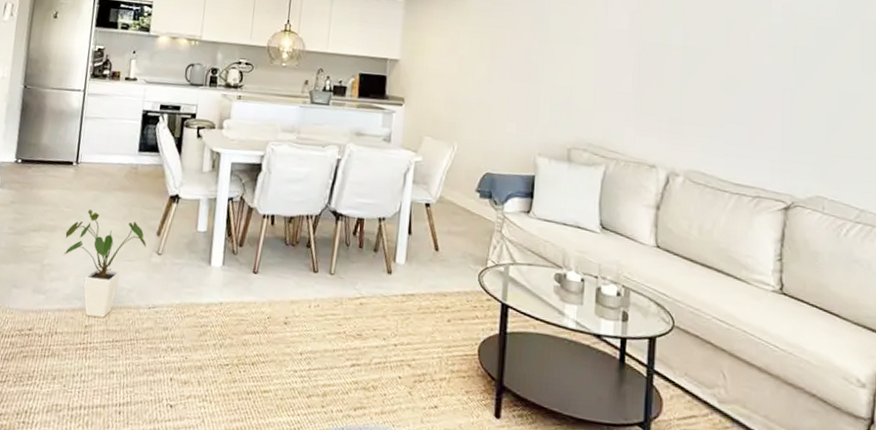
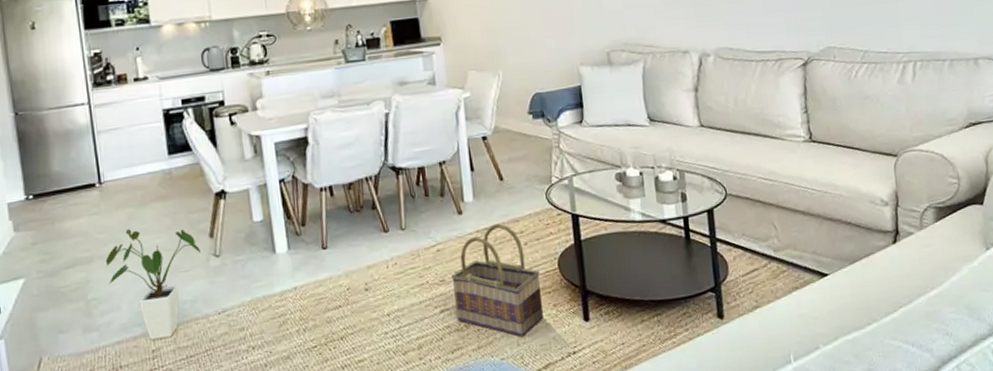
basket: none [366,292,458,415] -> present [451,223,543,337]

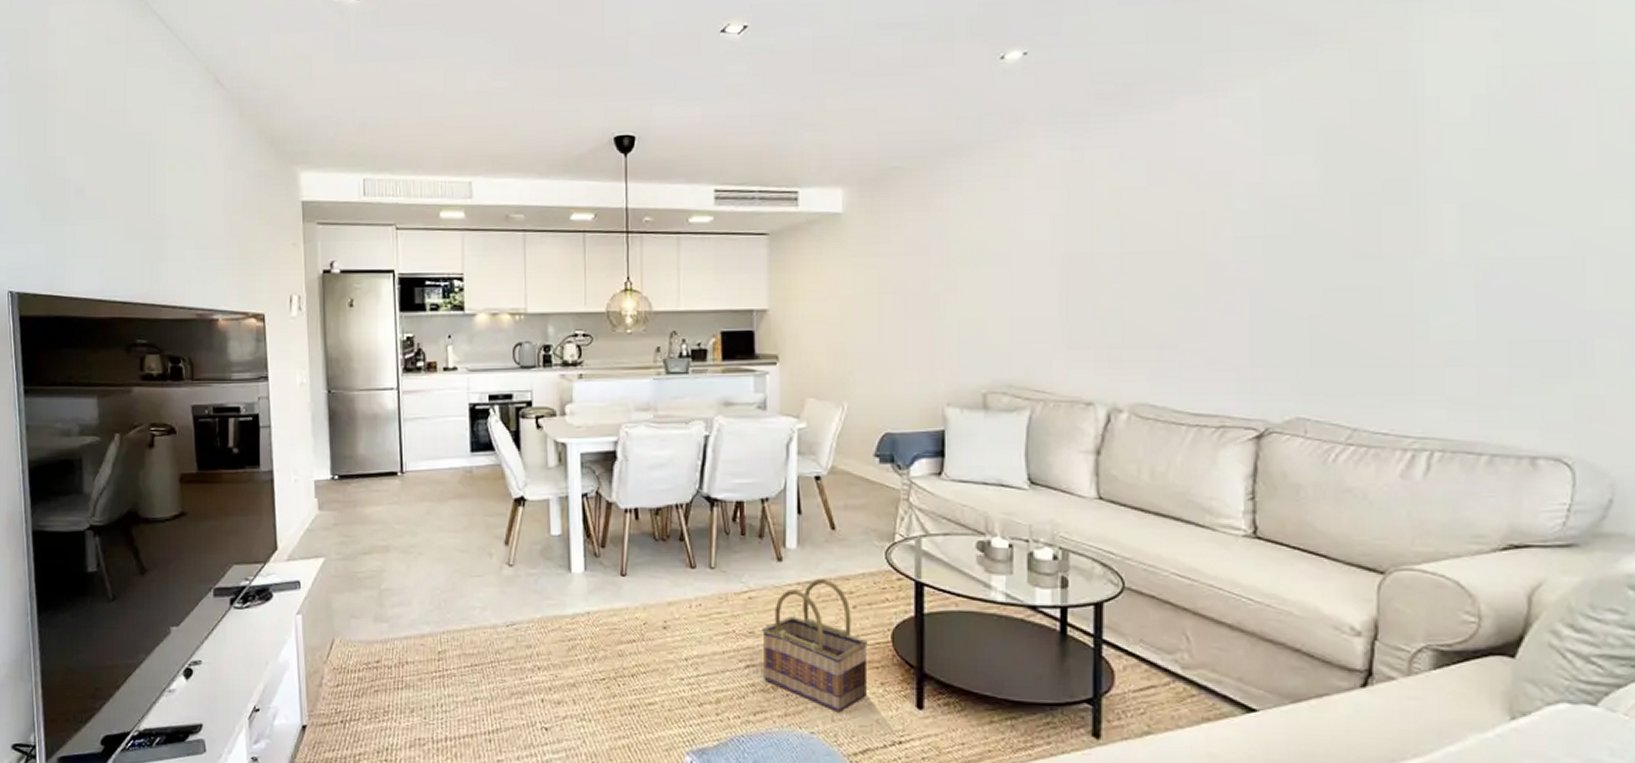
house plant: present [105,229,200,340] -> none [401,524,494,641]

